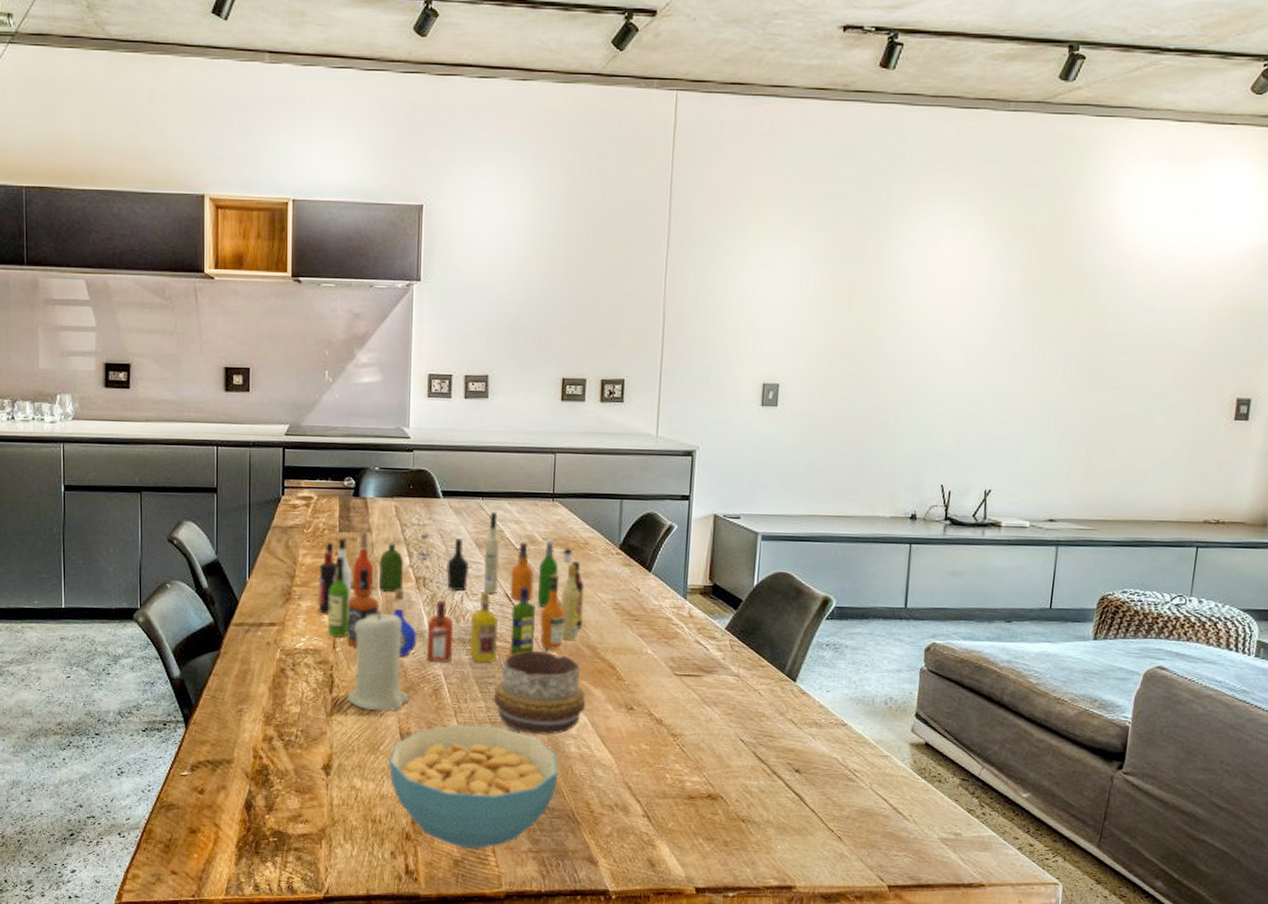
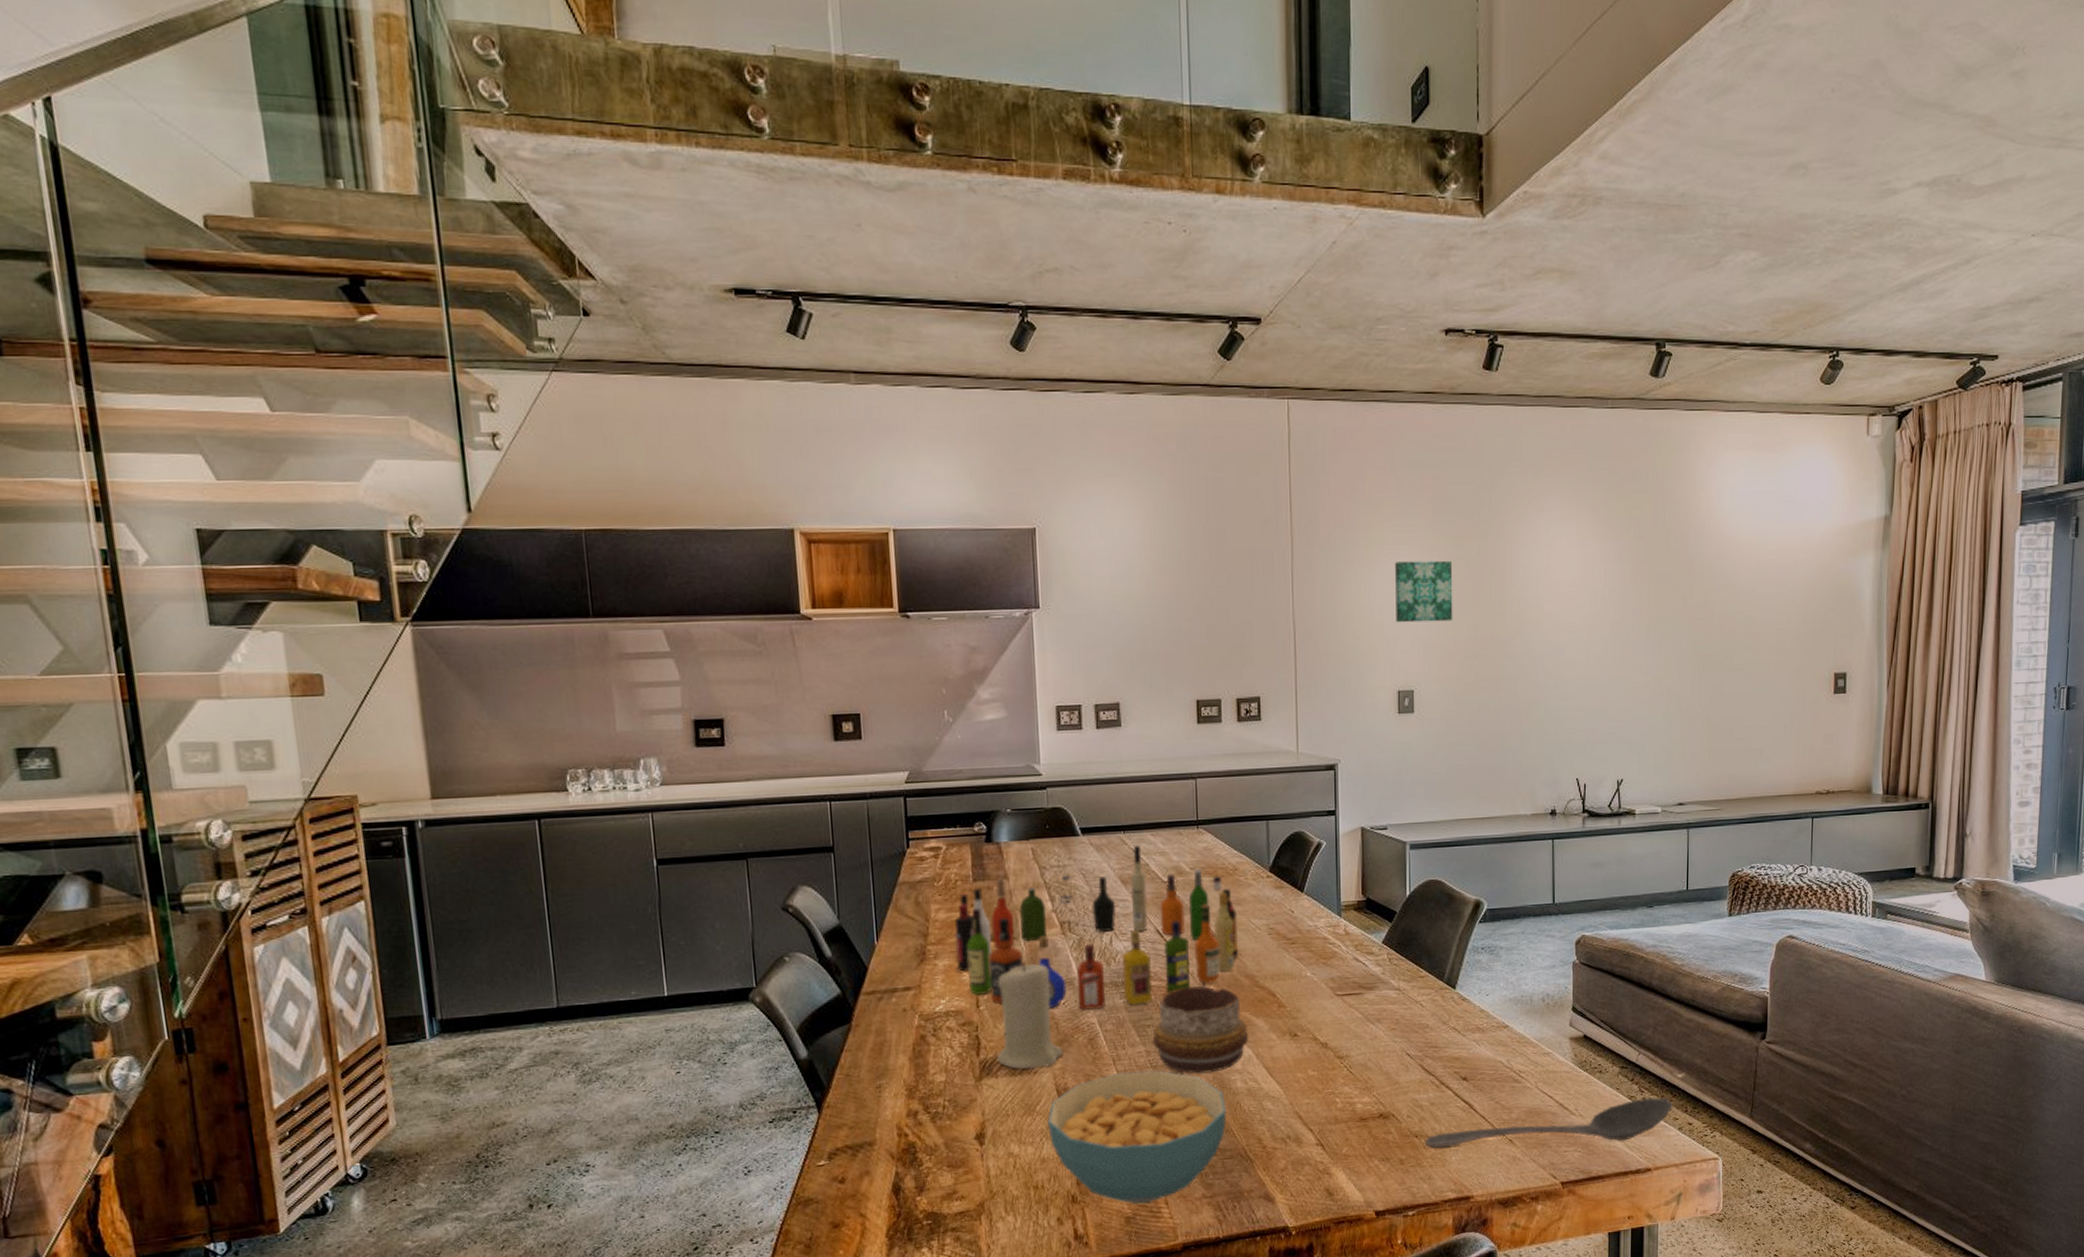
stirrer: none [752,813,1014,853] -> present [1425,1097,1673,1148]
wall art: none [767,256,831,318] -> present [1395,560,1453,623]

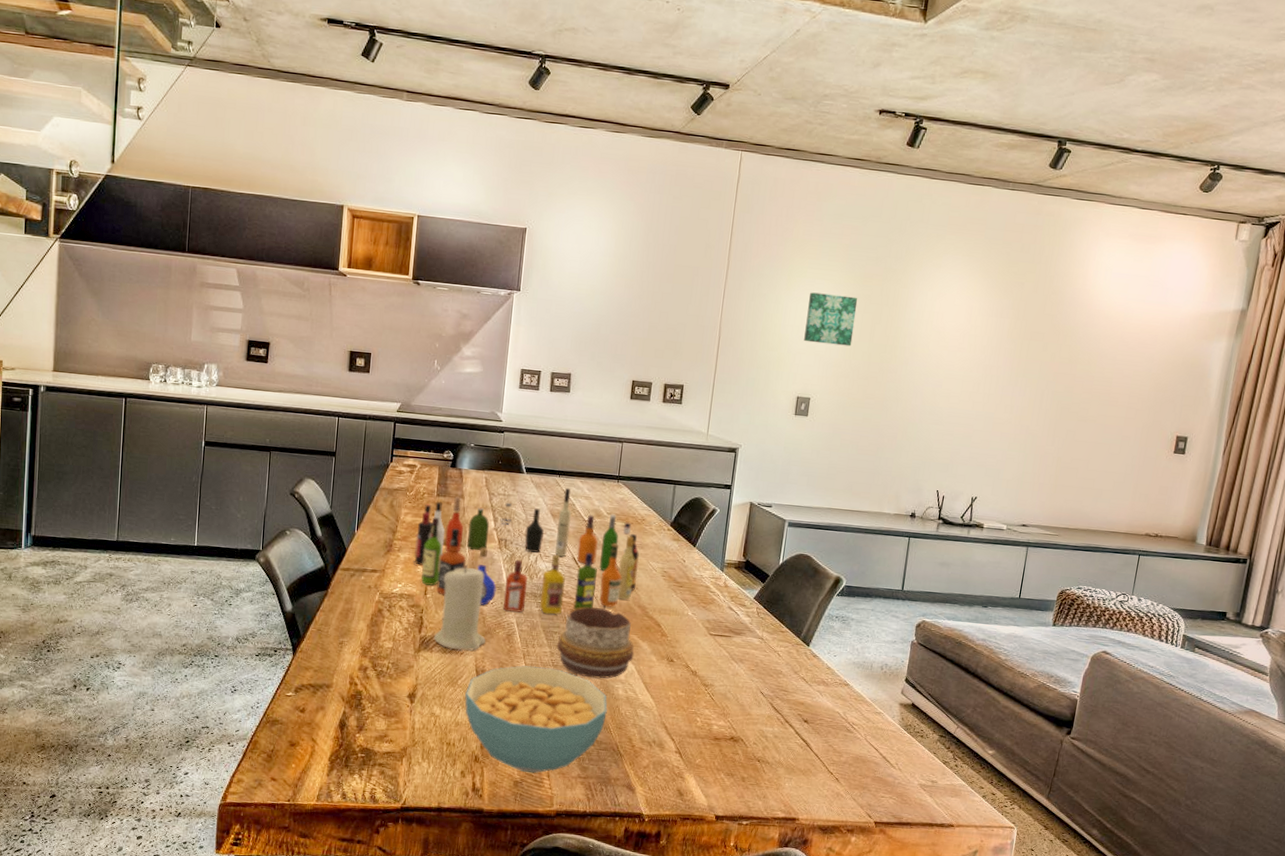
stirrer: present [1425,1097,1673,1148] -> none [765,762,981,798]

